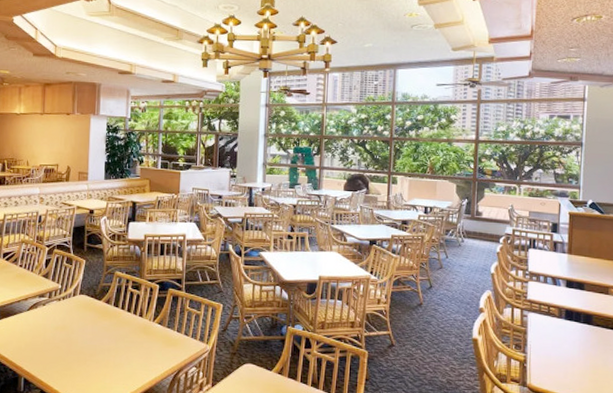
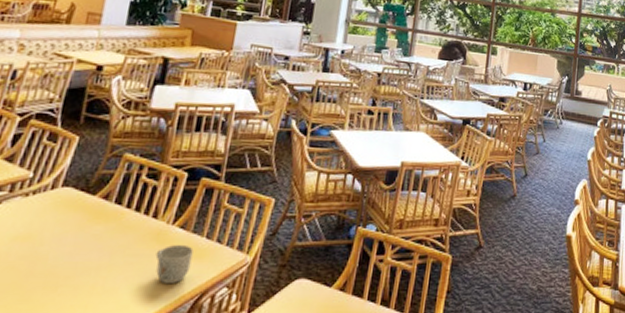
mug: none [145,335,169,362] -> present [155,244,194,283]

